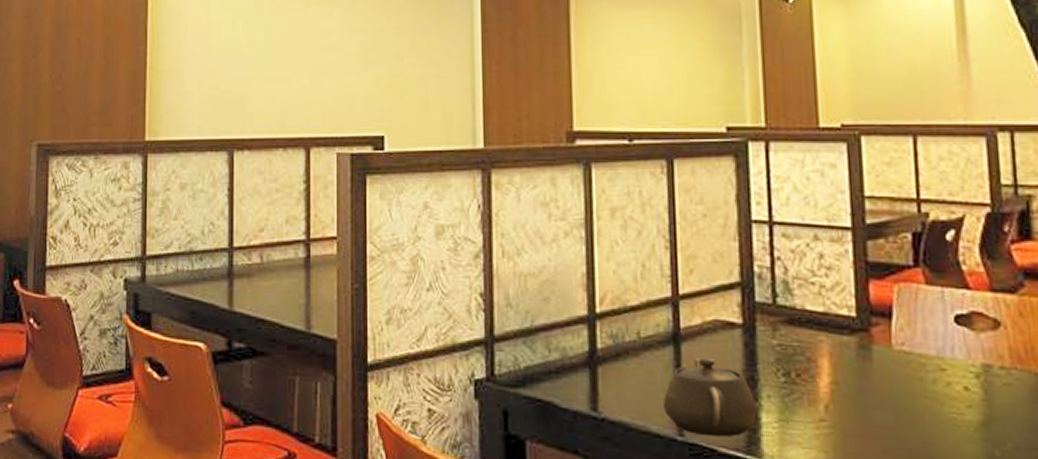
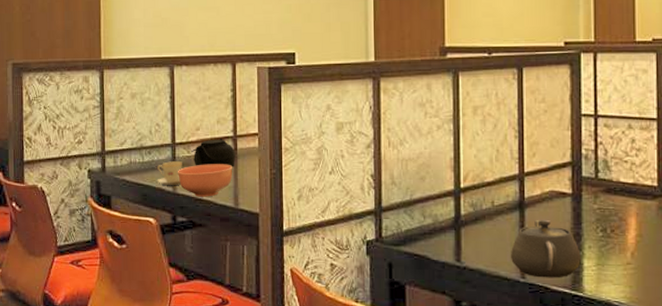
teacup: none [209,270,241,302] -> present [157,161,182,186]
bowl: none [234,274,305,318] -> present [177,164,233,197]
teapot: none [253,241,309,280] -> present [191,138,236,168]

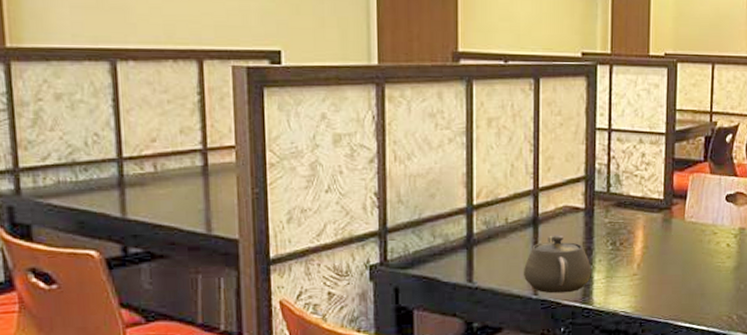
teacup: present [157,161,182,186] -> none [98,180,134,211]
bowl: present [177,164,233,197] -> none [126,182,203,223]
teapot: present [191,138,236,168] -> none [145,151,207,187]

